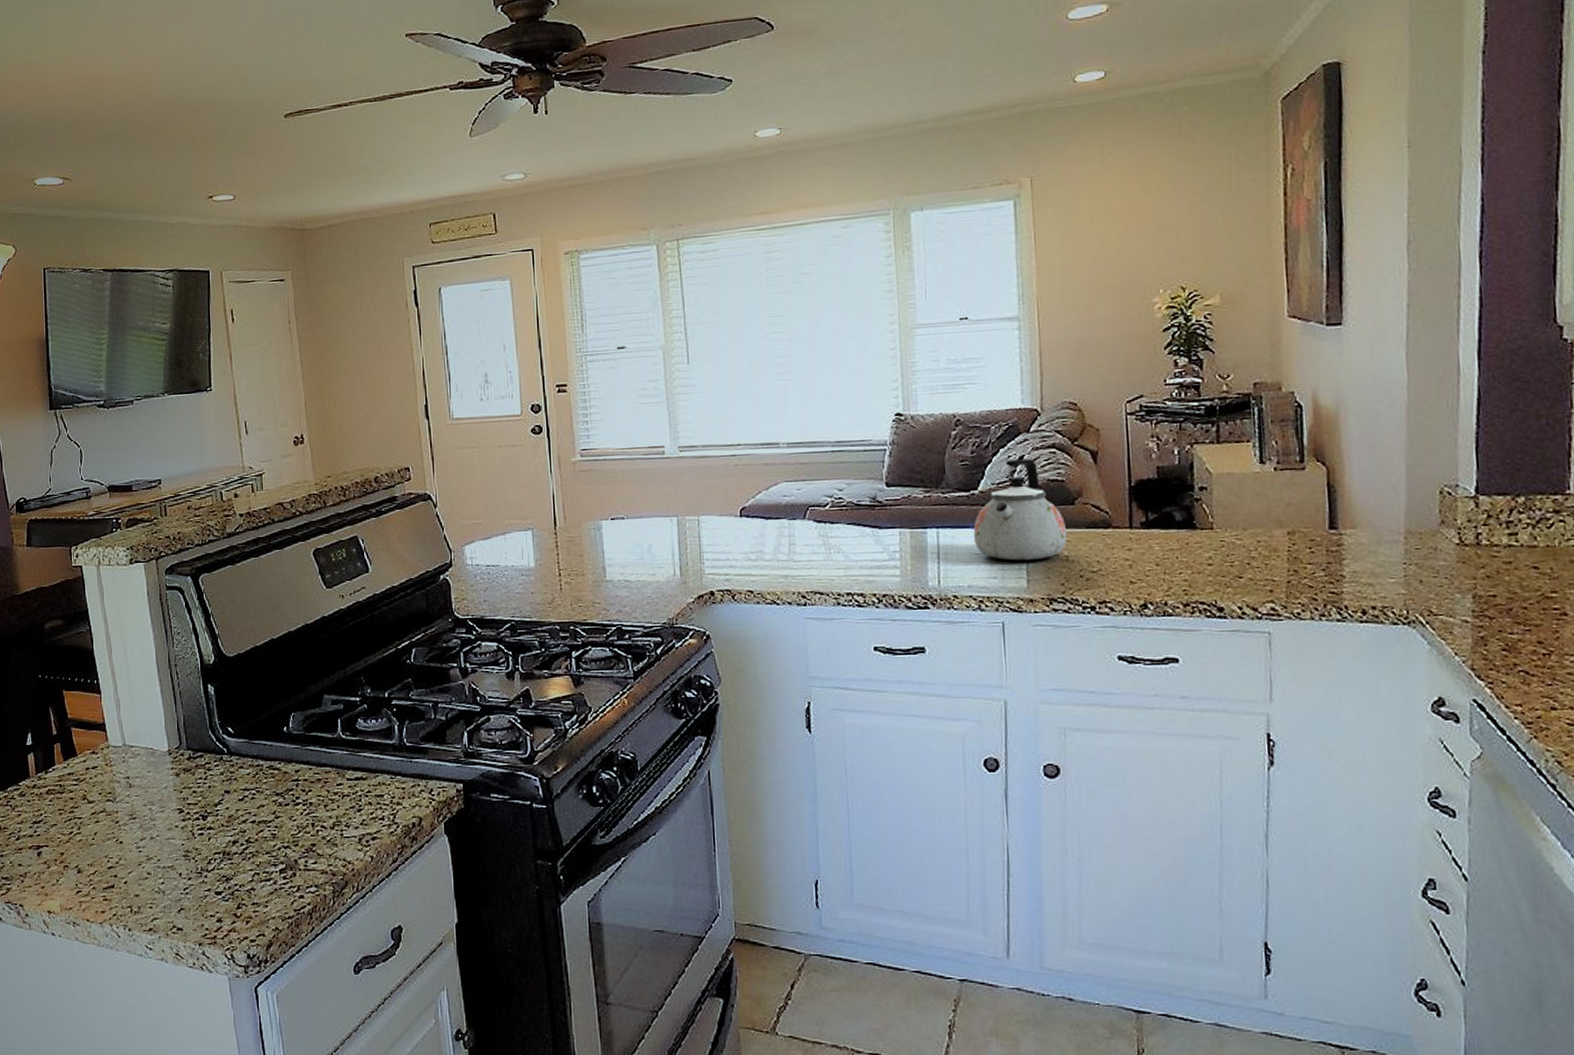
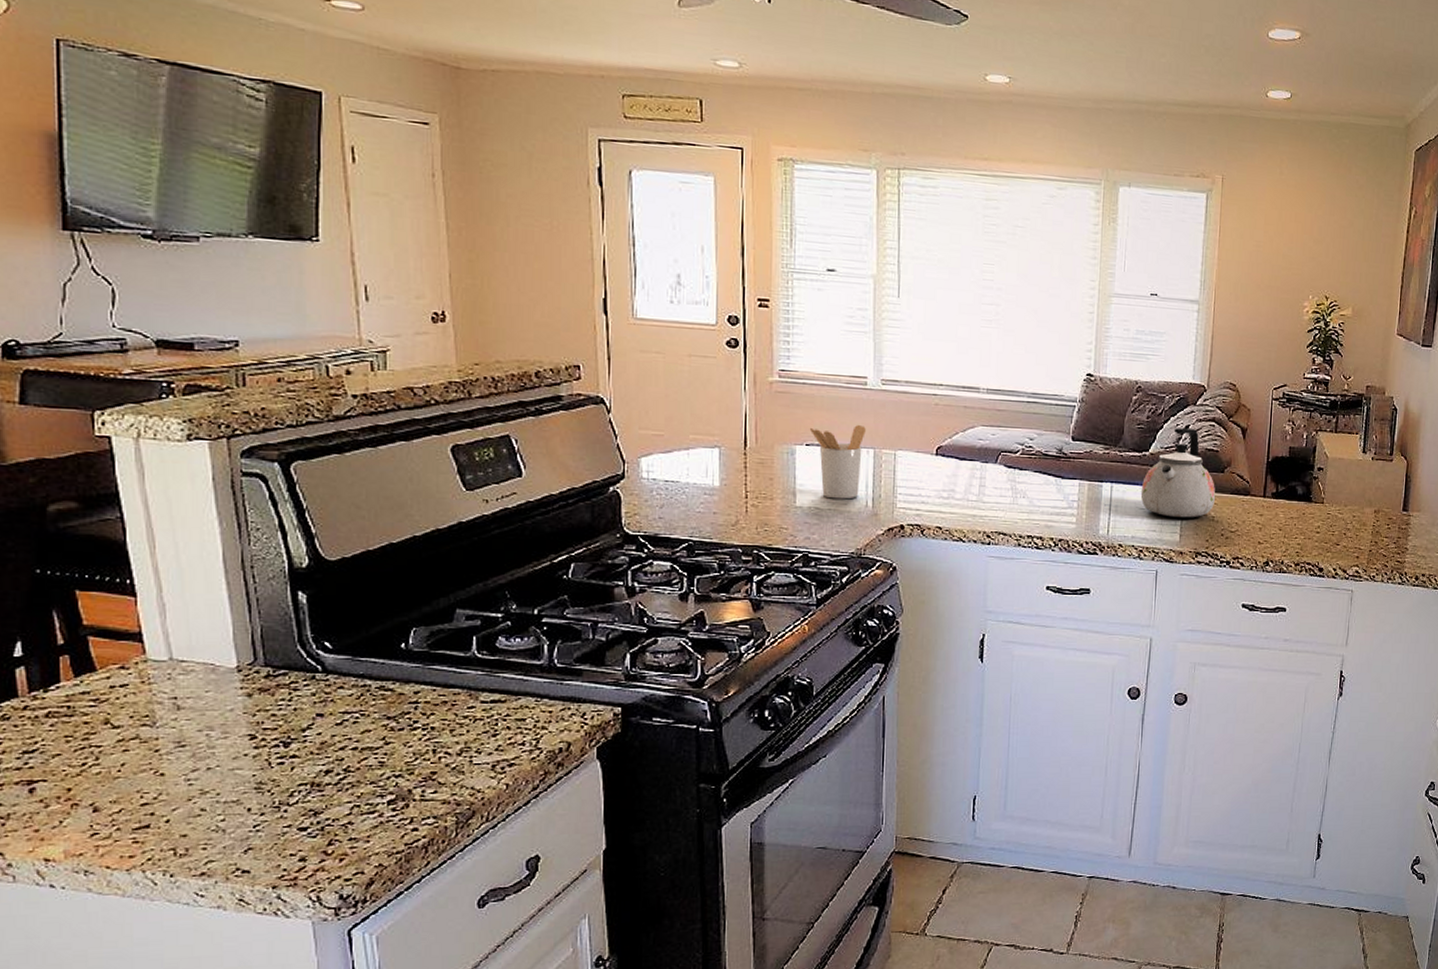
utensil holder: none [613,493,667,570] -> present [809,424,866,499]

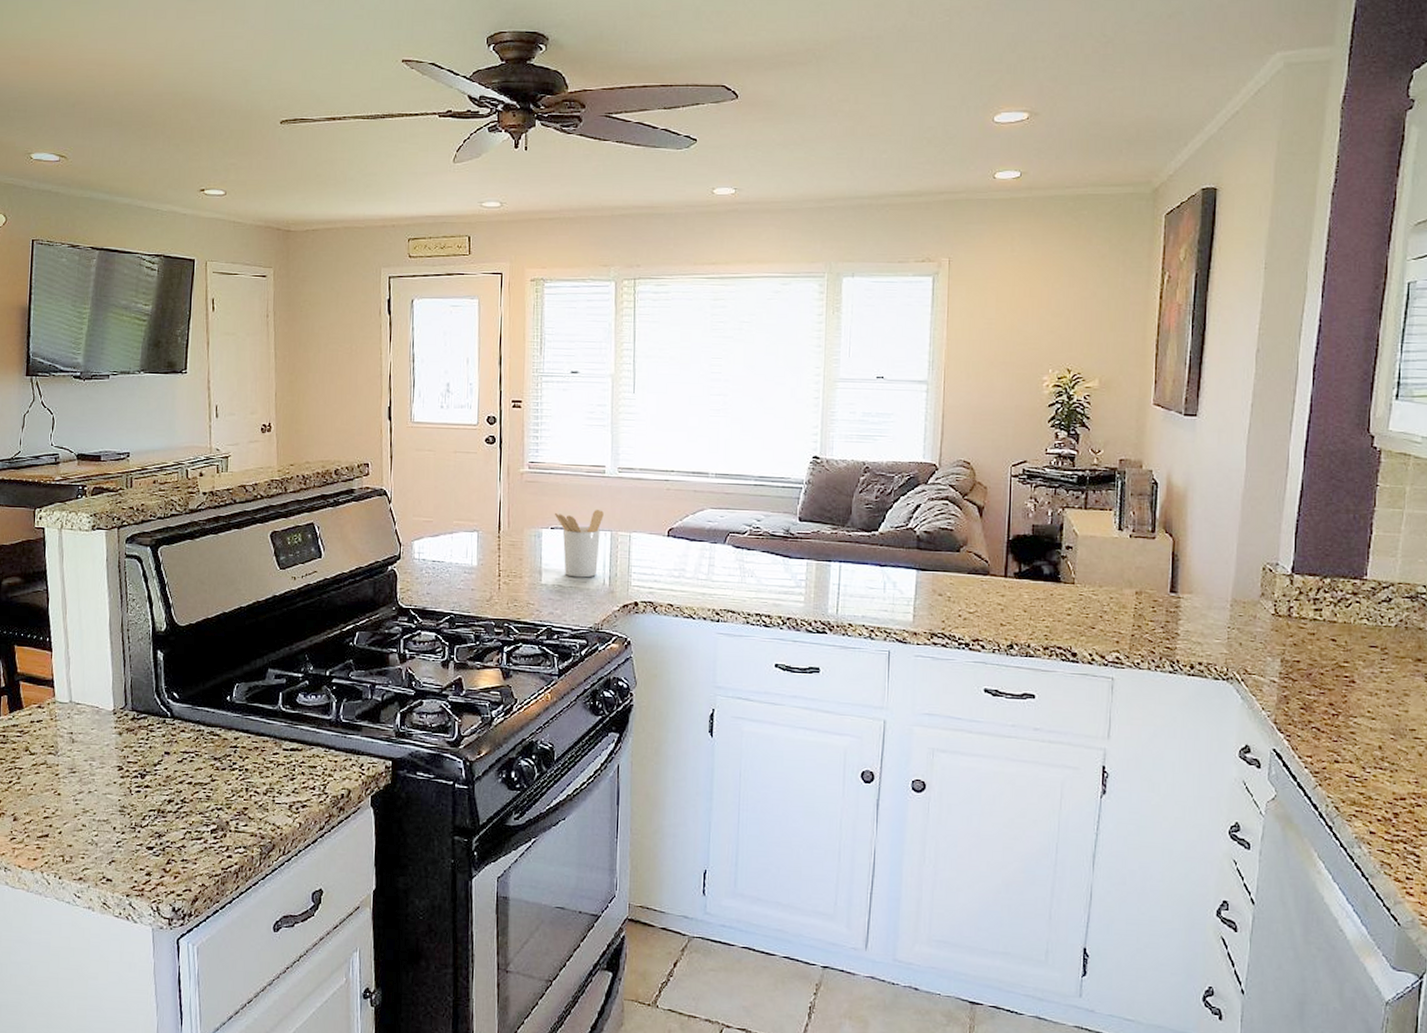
kettle: present [1140,428,1215,518] -> none [870,507,951,598]

